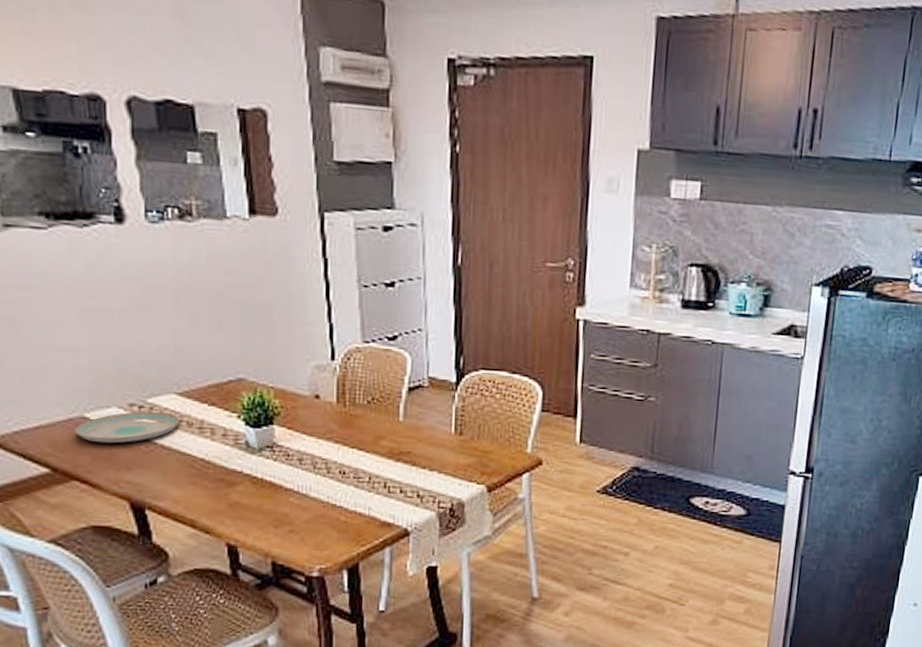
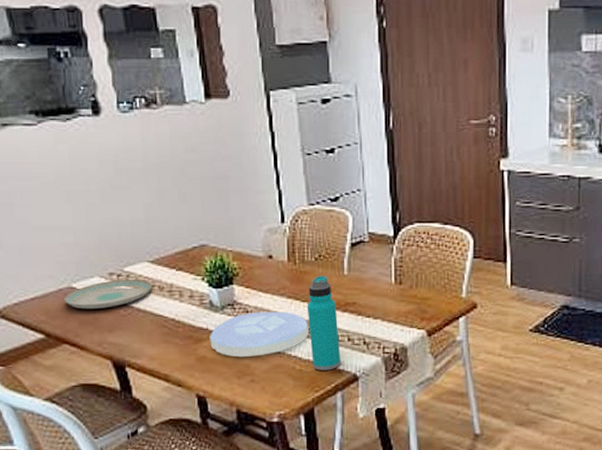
plate: none [244,456,357,505] -> present [210,312,309,358]
water bottle: none [356,420,392,524] -> present [307,275,341,370]

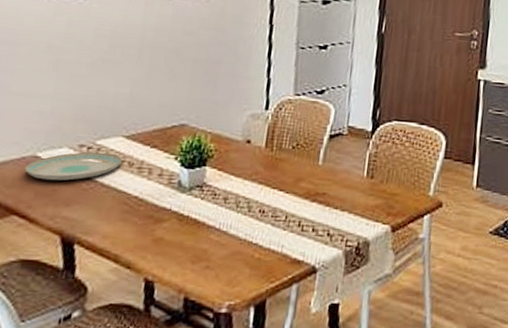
plate: present [210,312,309,358] -> none [170,195,275,242]
water bottle: present [307,275,341,370] -> none [272,163,306,261]

